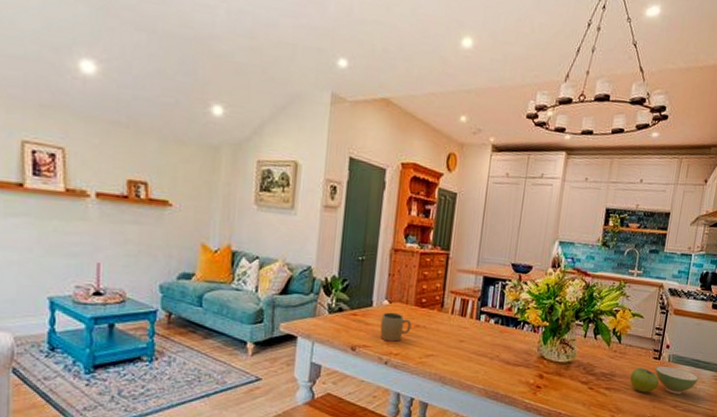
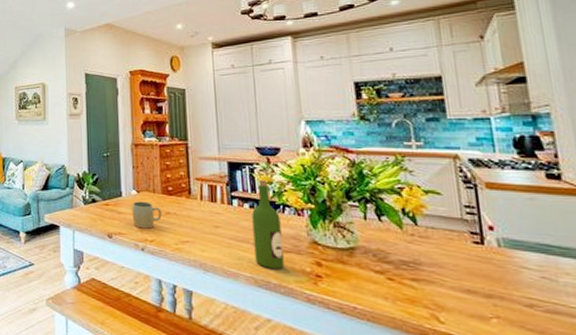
wine bottle: none [490,296,519,382] -> present [252,180,284,270]
fruit: present [629,367,659,393] -> none [443,253,493,287]
bowl: present [654,365,699,394] -> none [479,252,559,289]

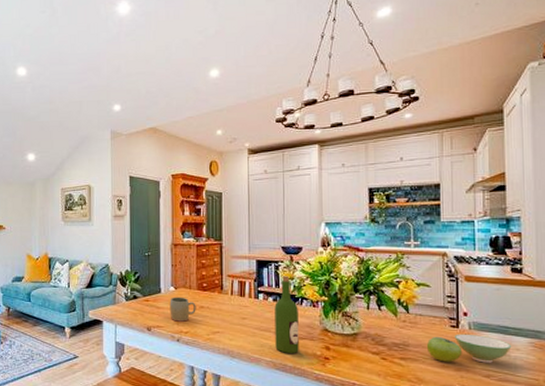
fruit: none [443,253,493,287] -> present [426,336,463,362]
bowl: none [479,252,559,289] -> present [454,333,512,363]

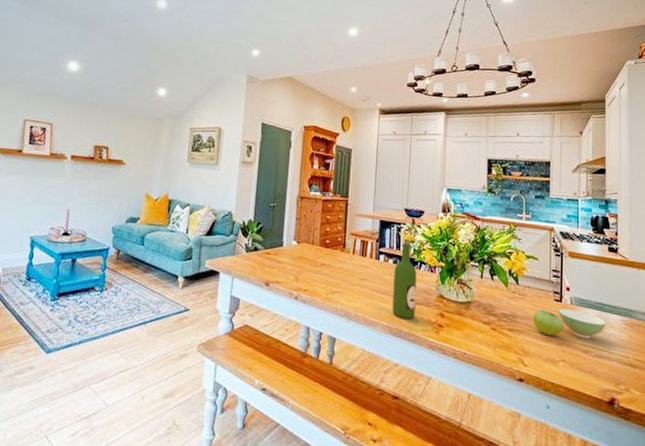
mug: present [170,297,196,322] -> none [290,251,317,279]

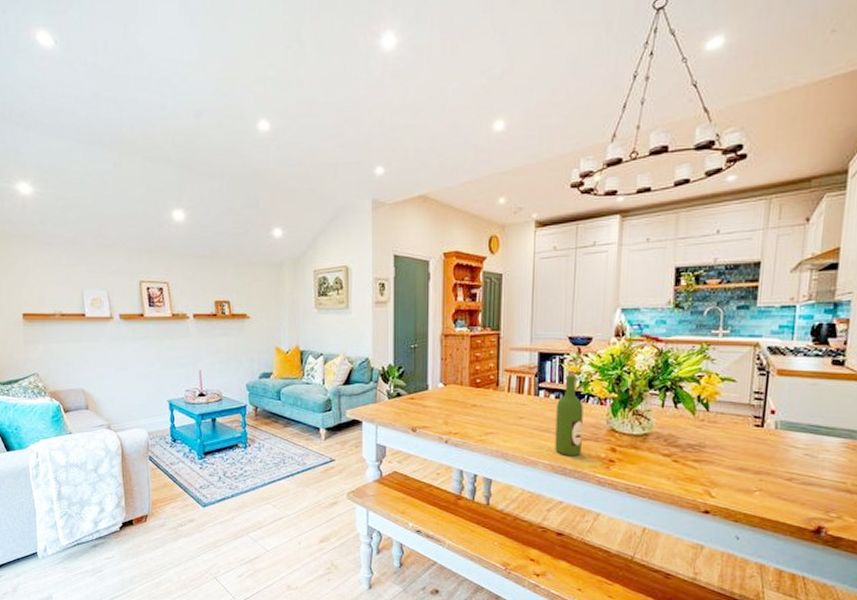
fruit: present [532,309,564,336] -> none [724,436,765,465]
bowl: present [557,308,607,339] -> none [757,433,822,465]

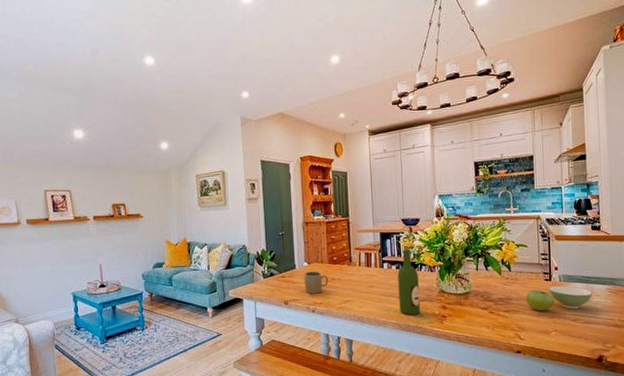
mug: none [438,394,468,422] -> present [304,271,328,294]
fruit: none [724,436,765,465] -> present [525,289,555,311]
bowl: none [757,433,822,465] -> present [547,285,593,309]

